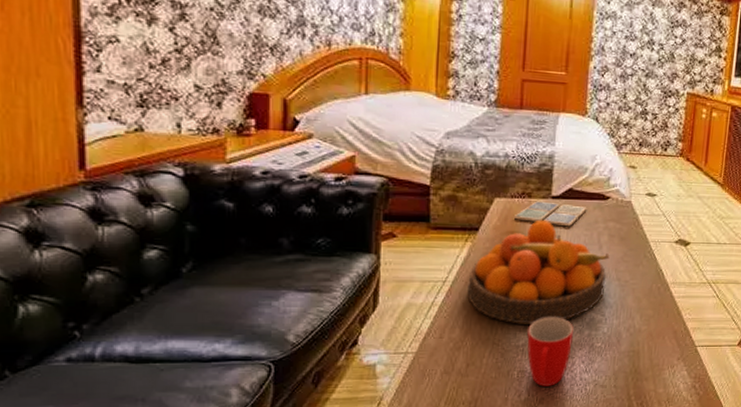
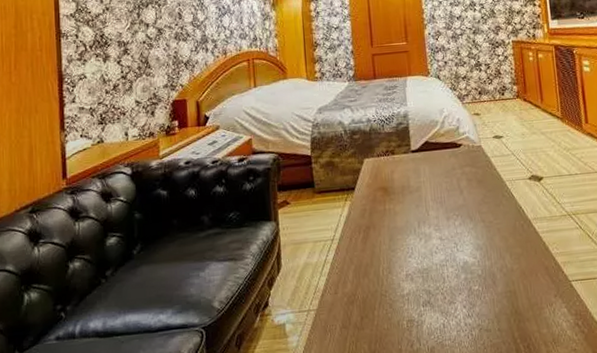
fruit bowl: present [467,219,610,324] -> none [352,173,472,274]
drink coaster: present [513,201,587,227] -> none [382,156,444,177]
mug: present [527,317,574,387] -> none [409,263,452,335]

